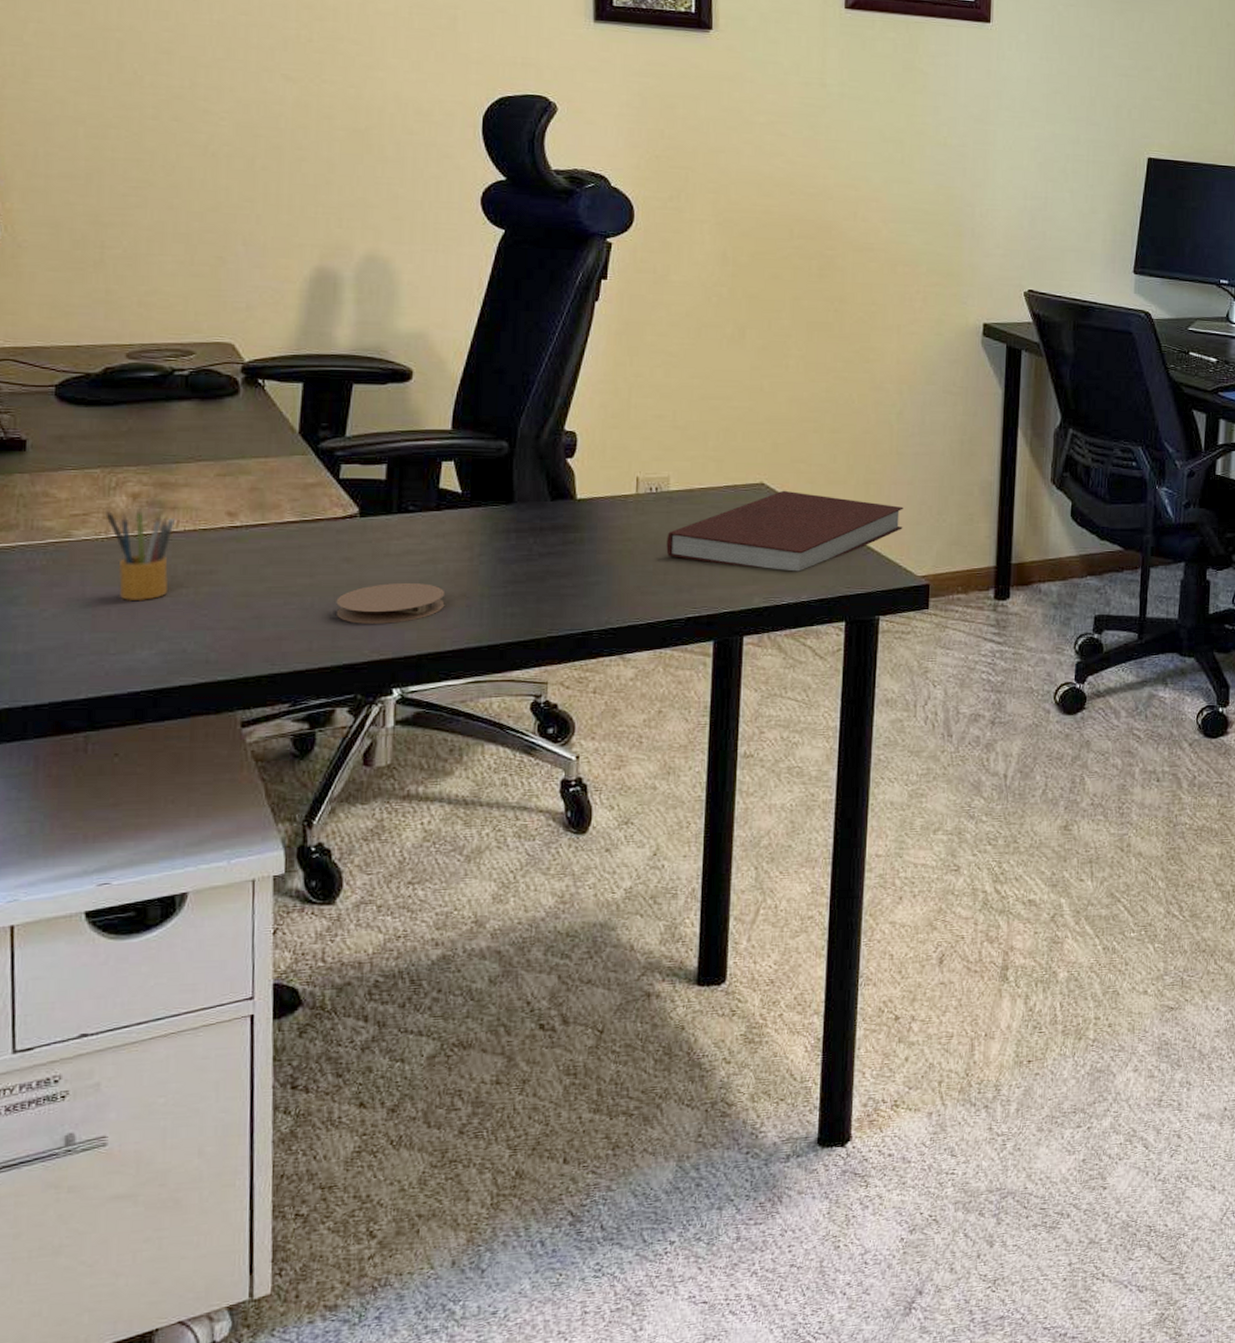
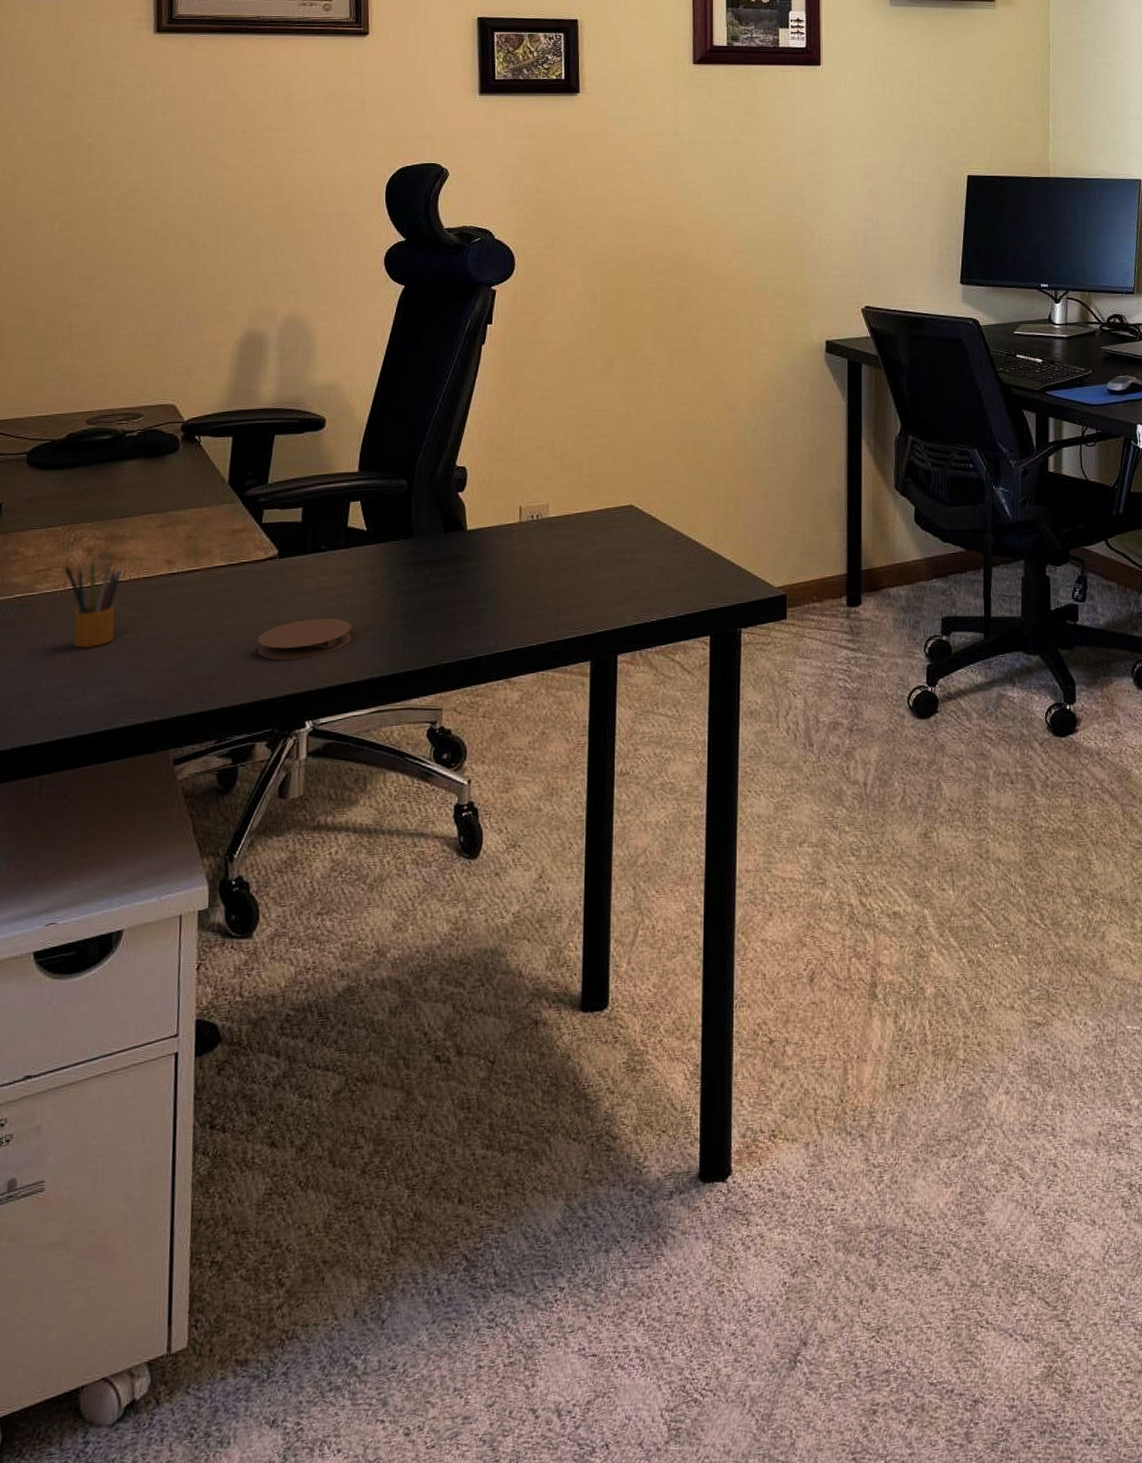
notebook: present [666,490,904,572] -> none [547,511,760,589]

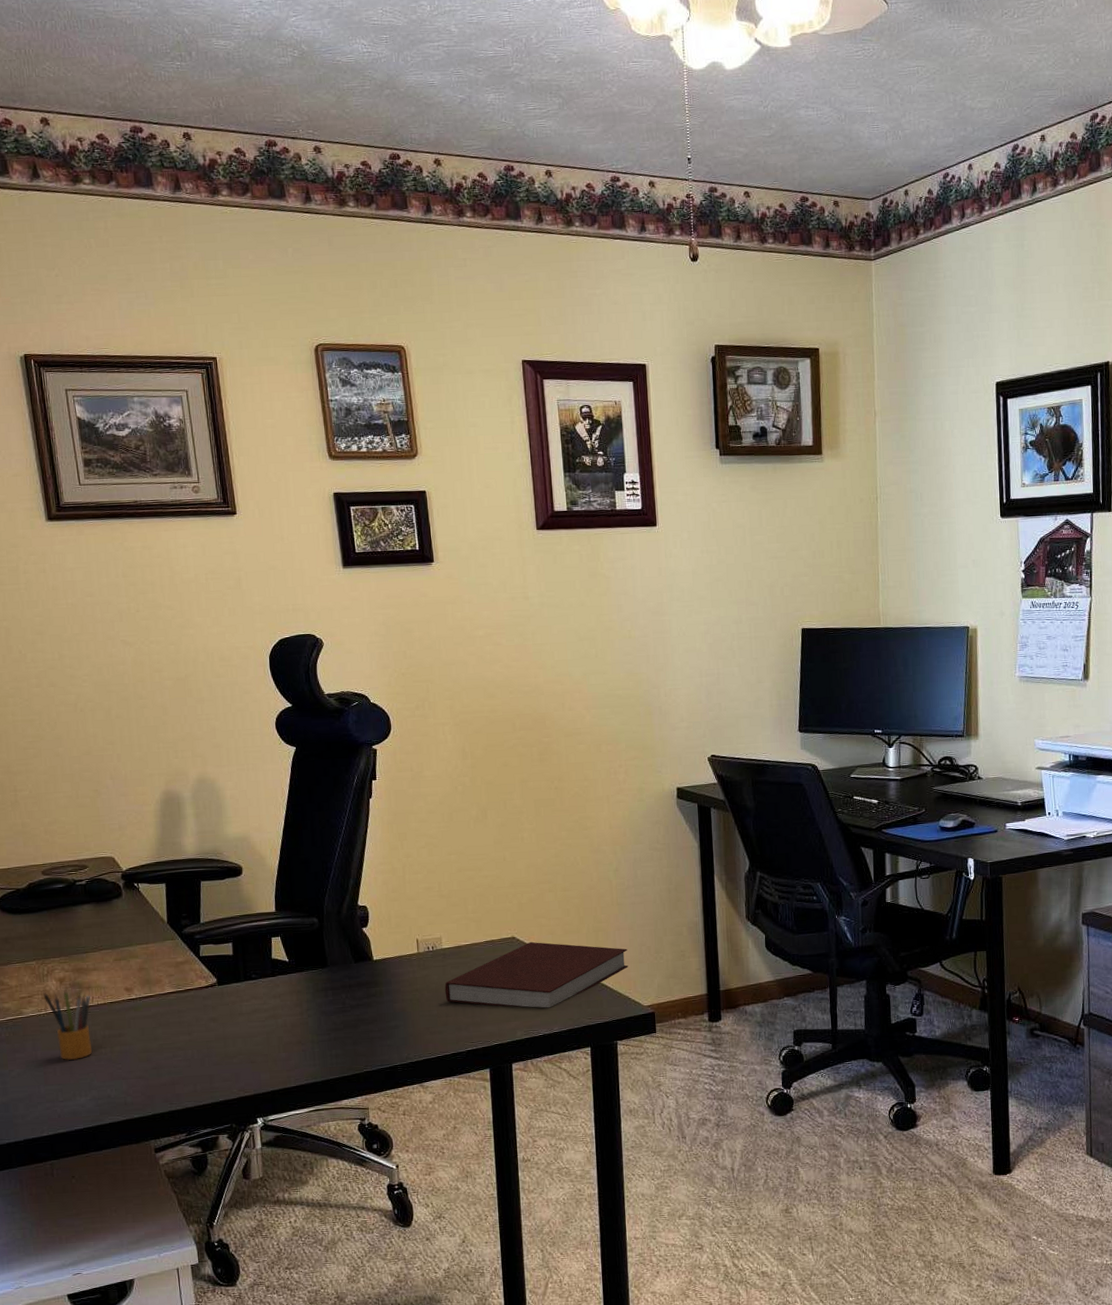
coaster: present [257,618,352,660] -> none [209,1034,287,1069]
notebook: none [547,511,760,589] -> present [444,941,628,1008]

